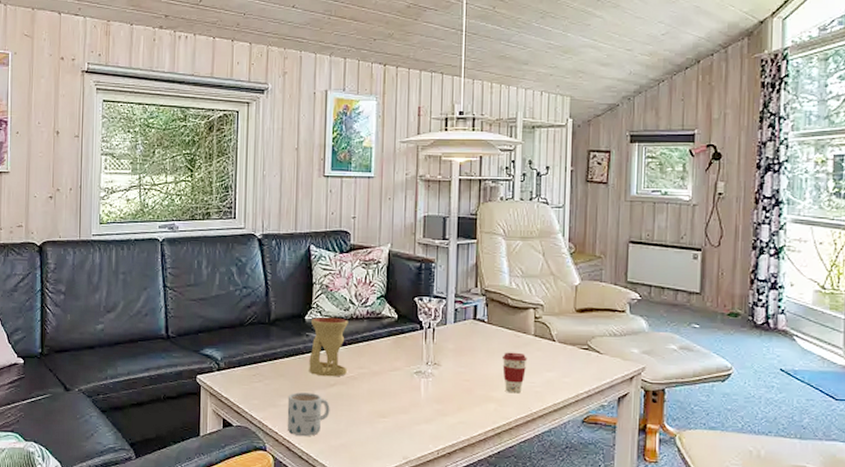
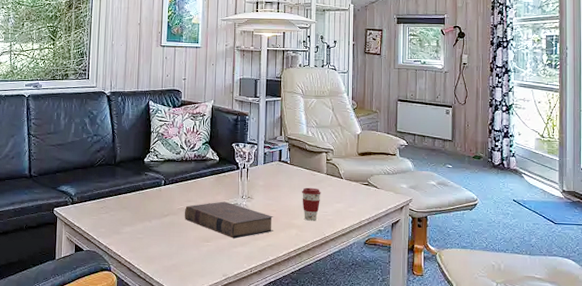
mug: present [287,392,330,437] -> none [128,222,164,259]
oil burner: present [309,317,348,377] -> none [147,159,179,209]
book: none [354,368,466,414] -> present [184,201,274,239]

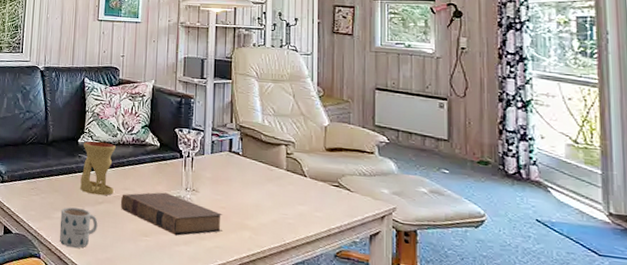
mug: none [128,222,164,259] -> present [59,207,98,249]
oil burner: none [147,159,179,209] -> present [80,141,116,196]
coffee cup: present [301,187,321,221] -> none [255,184,280,224]

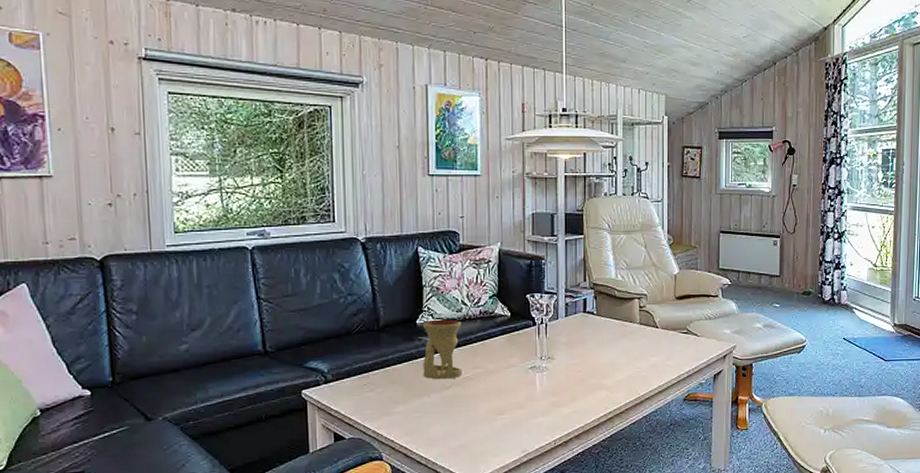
mug: present [59,207,98,249] -> none [402,397,447,442]
book: present [120,192,223,236] -> none [470,365,579,408]

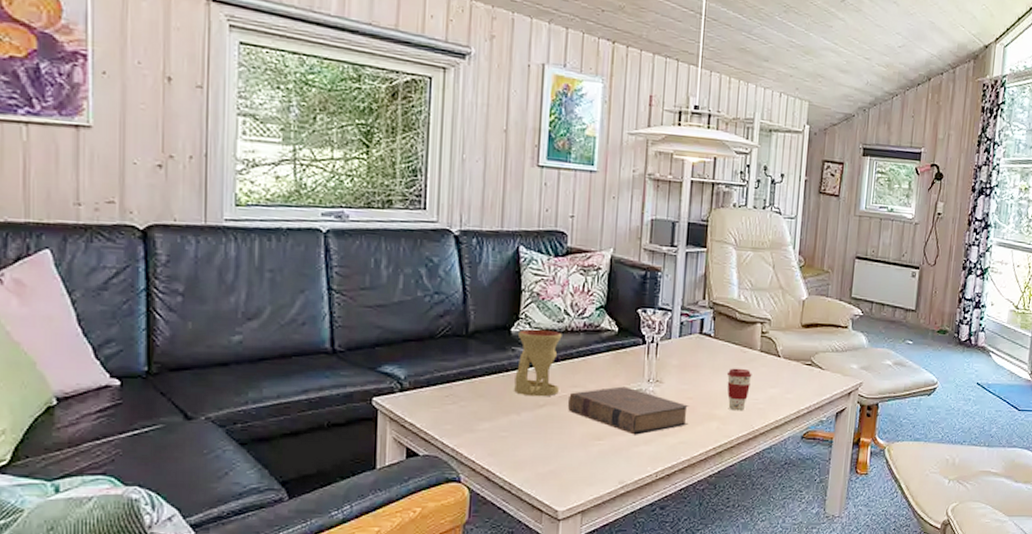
book: none [470,365,579,408] -> present [567,386,689,435]
coffee cup: none [610,341,634,380] -> present [726,368,752,411]

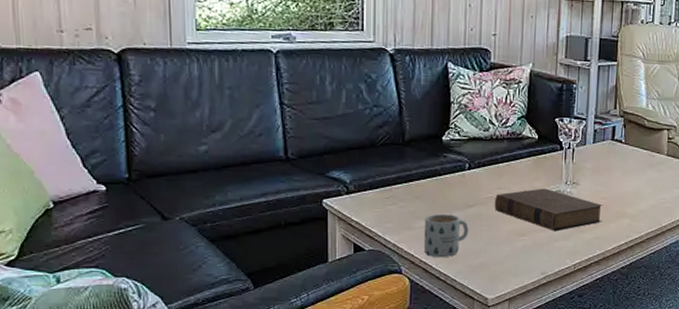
mug: none [486,415,538,465] -> present [423,214,469,258]
oil burner: present [514,329,562,397] -> none [447,137,488,198]
coffee cup: present [726,368,752,411] -> none [636,171,660,209]

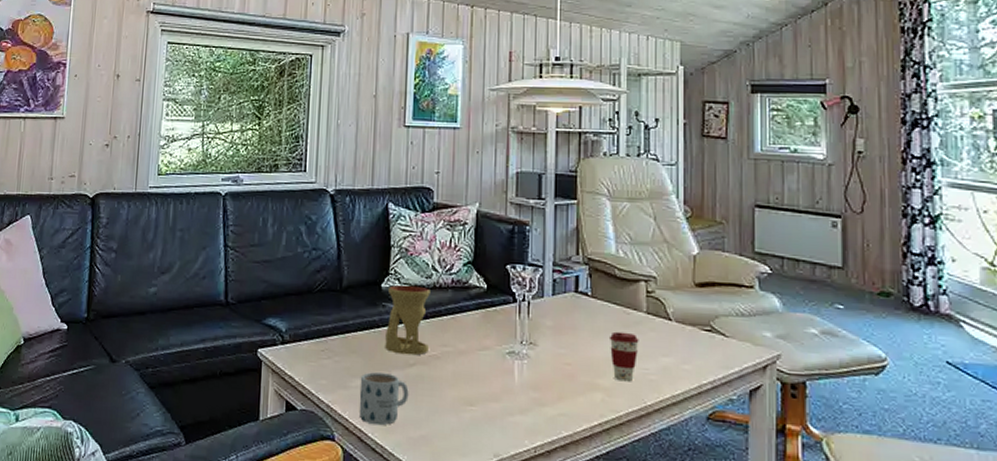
oil burner: none [447,137,488,198] -> present [385,285,431,356]
book: present [494,188,603,231] -> none [437,347,568,403]
coffee cup: none [636,171,660,209] -> present [608,331,639,382]

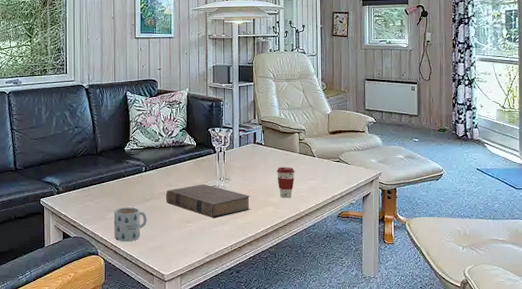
oil burner: present [385,285,431,356] -> none [129,147,159,194]
book: none [437,347,568,403] -> present [165,184,251,219]

